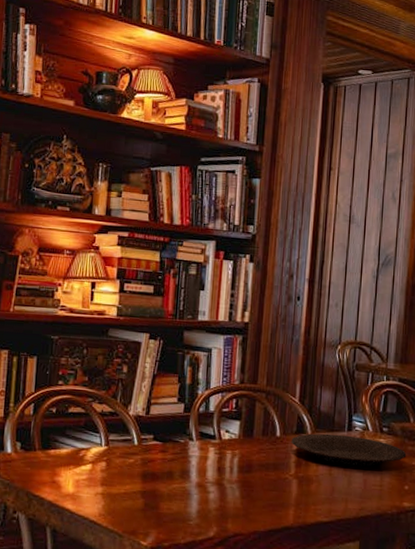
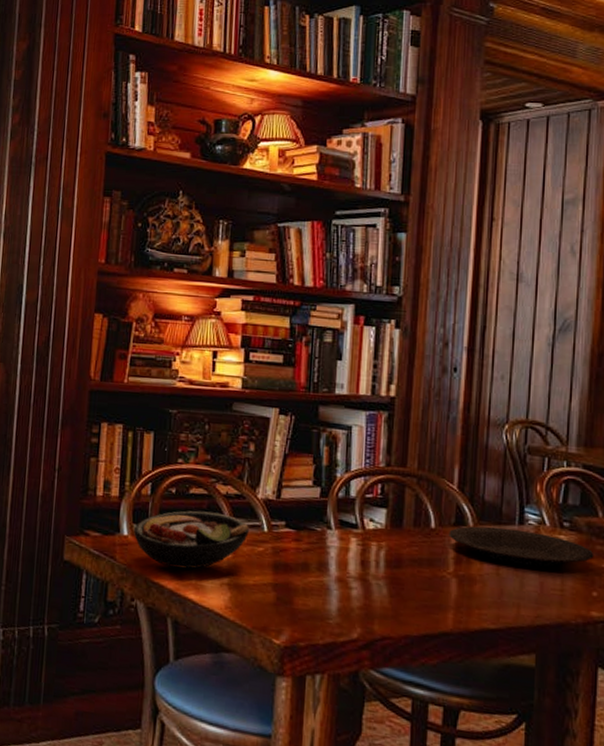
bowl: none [16,428,121,482] -> present [133,510,249,570]

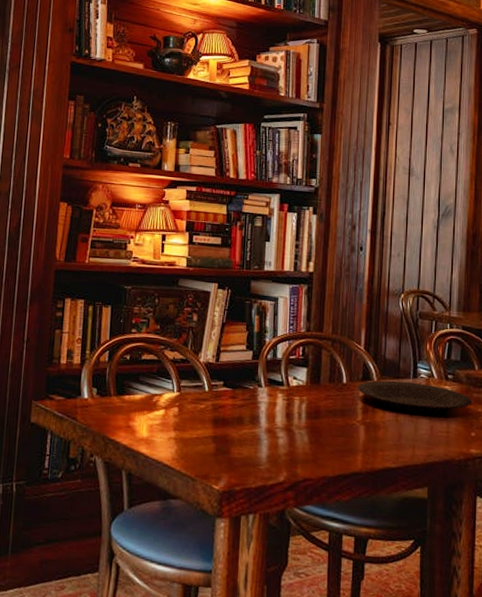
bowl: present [133,510,249,570] -> none [92,374,193,427]

